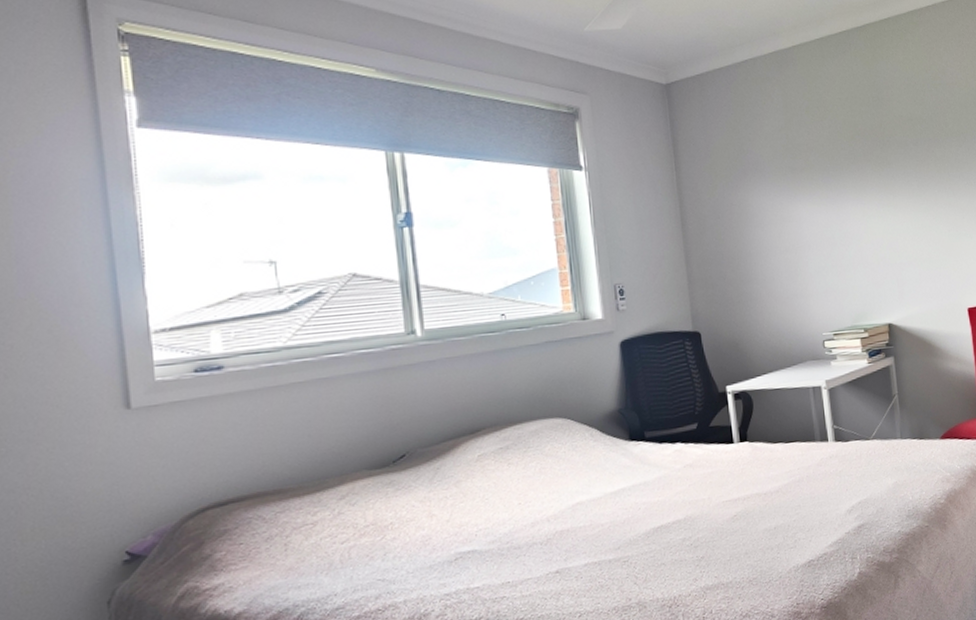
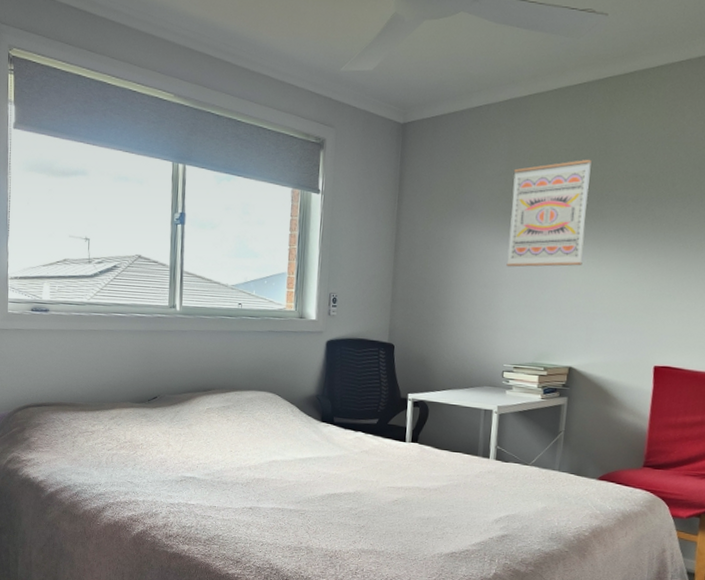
wall art: none [792,106,879,227] -> present [506,159,592,267]

